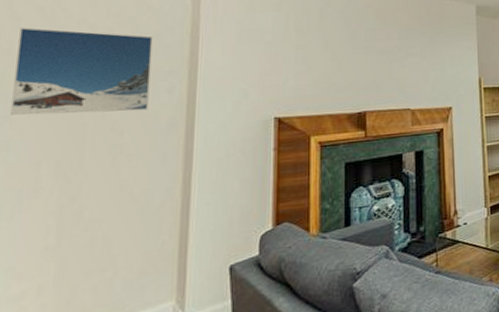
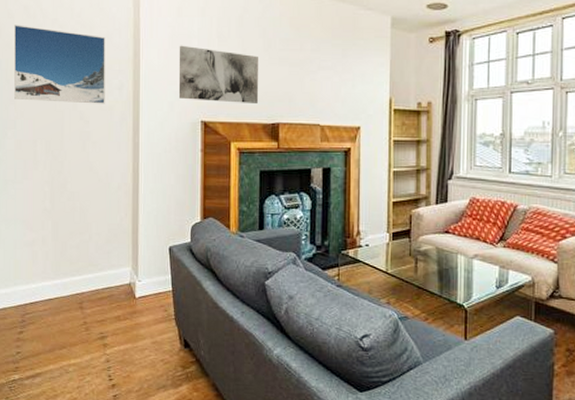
wall art: none [246,40,342,97] -> present [178,45,258,103]

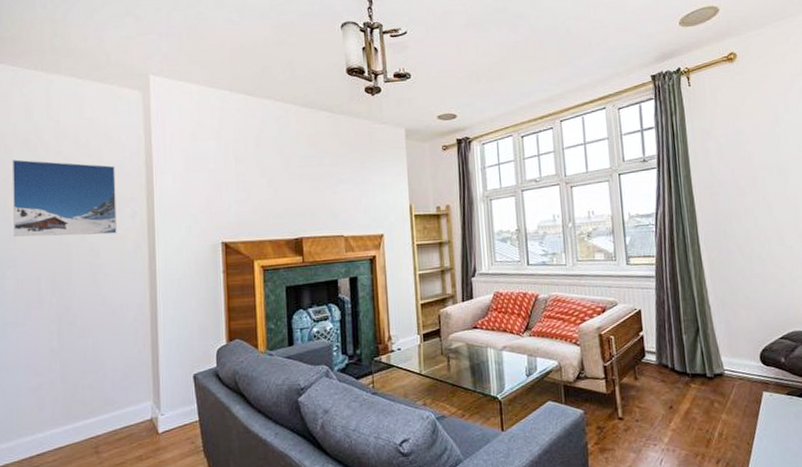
wall art: present [178,45,258,103] -> none [194,168,279,222]

